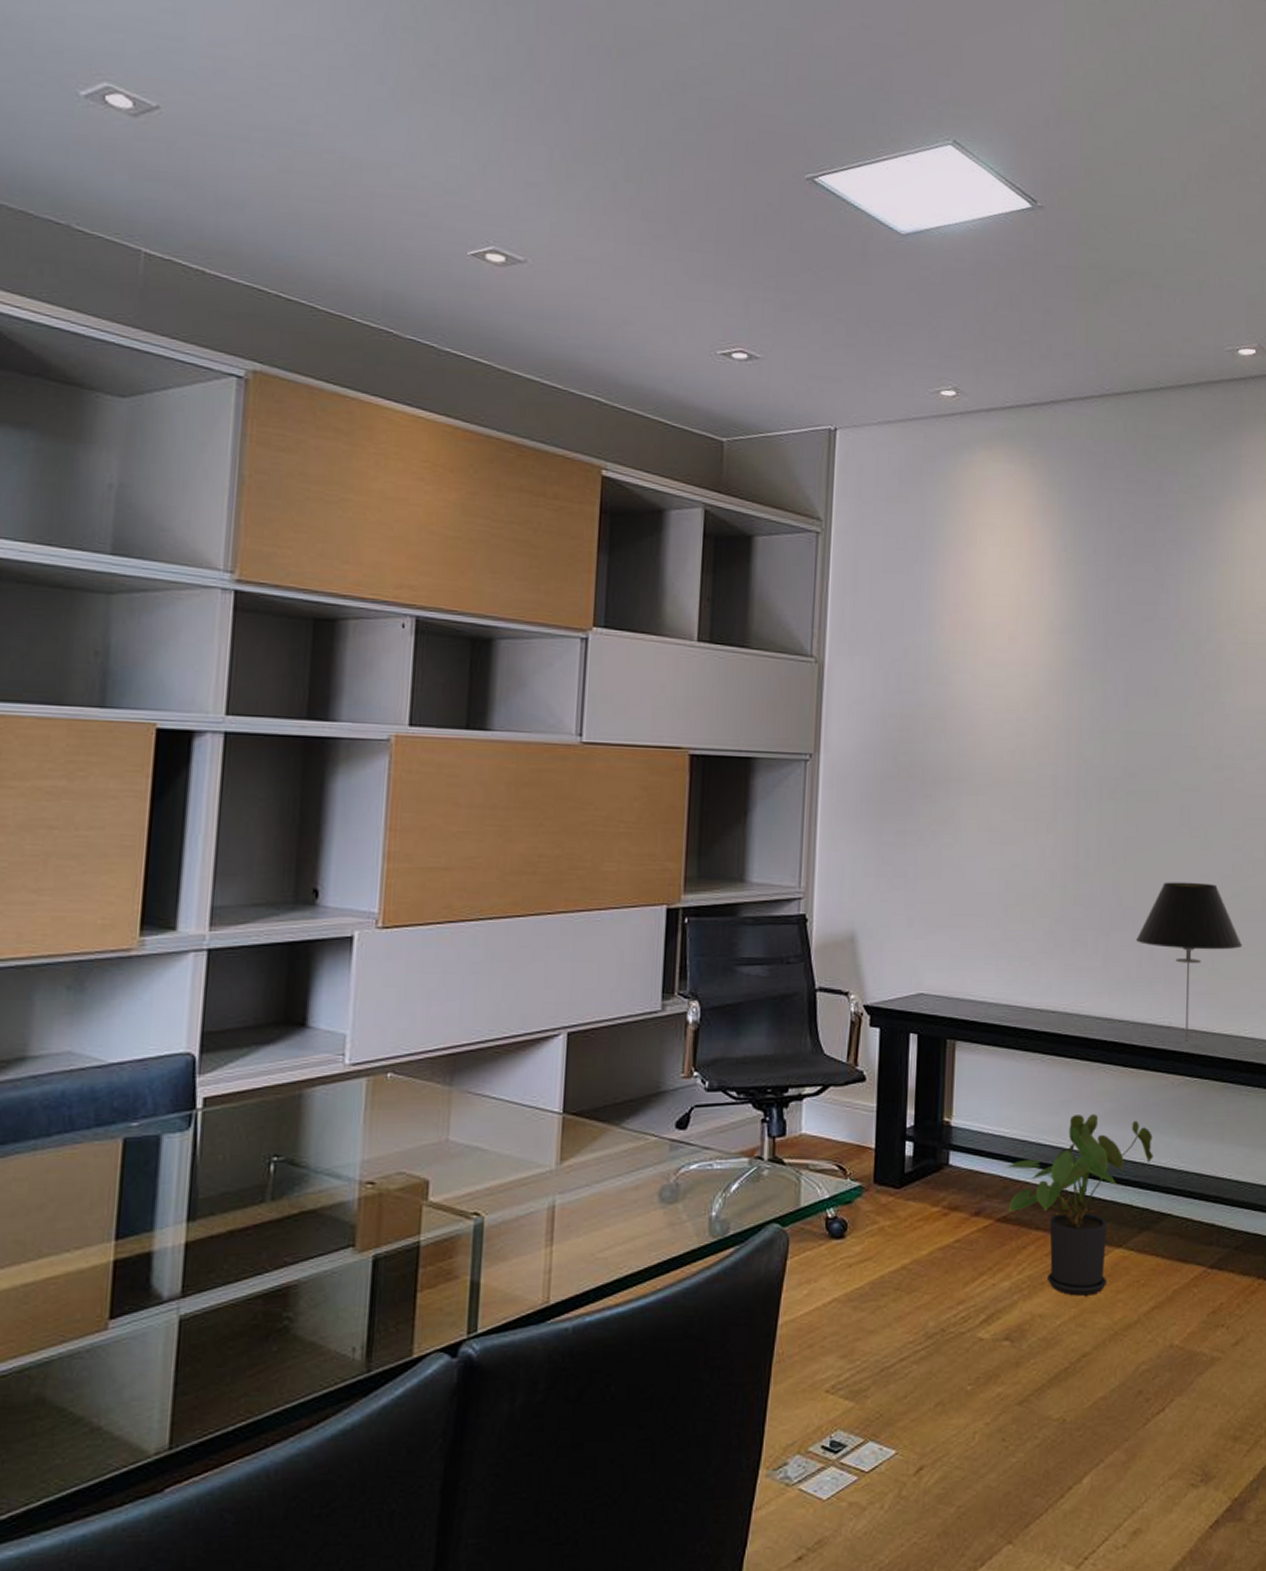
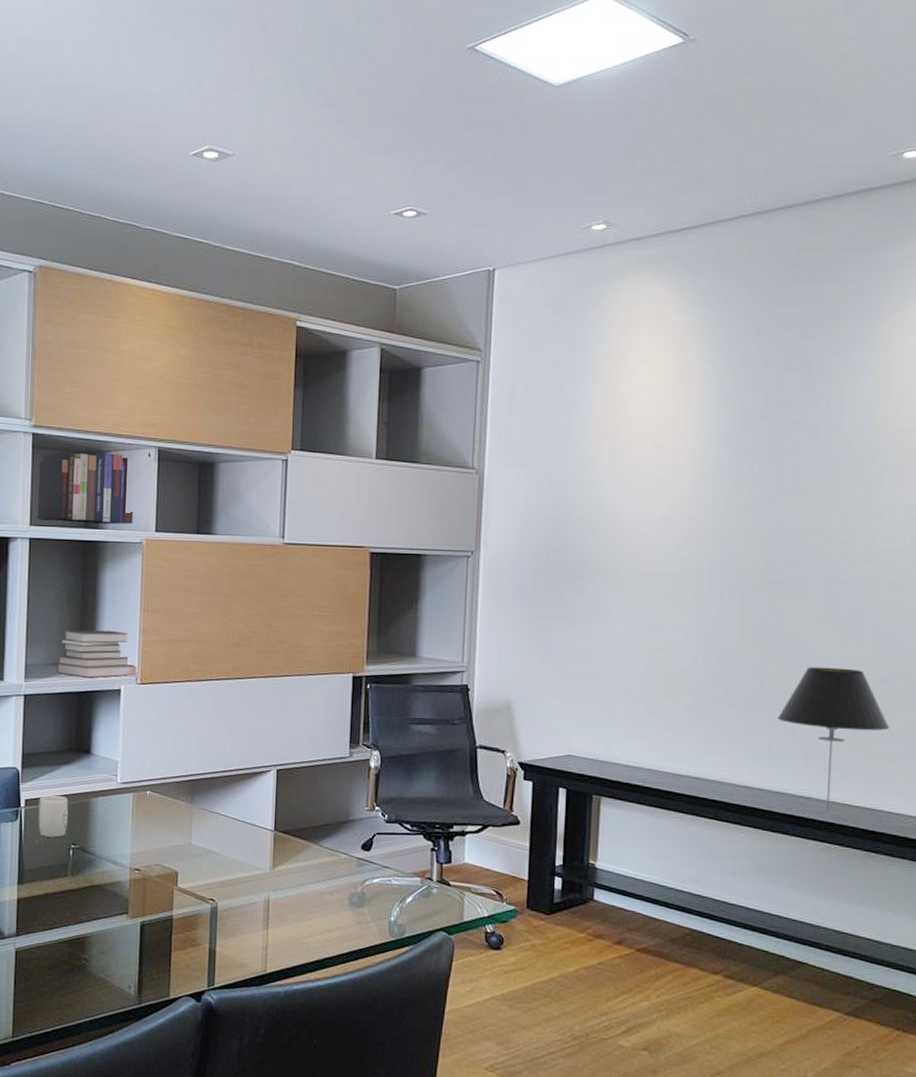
mug: none [222,1088,271,1149] -> present [38,795,69,838]
books: none [238,617,378,716] -> present [38,451,133,525]
books: none [259,856,378,922] -> present [57,630,137,678]
house plant: present [1005,1114,1153,1296] -> none [646,868,791,1024]

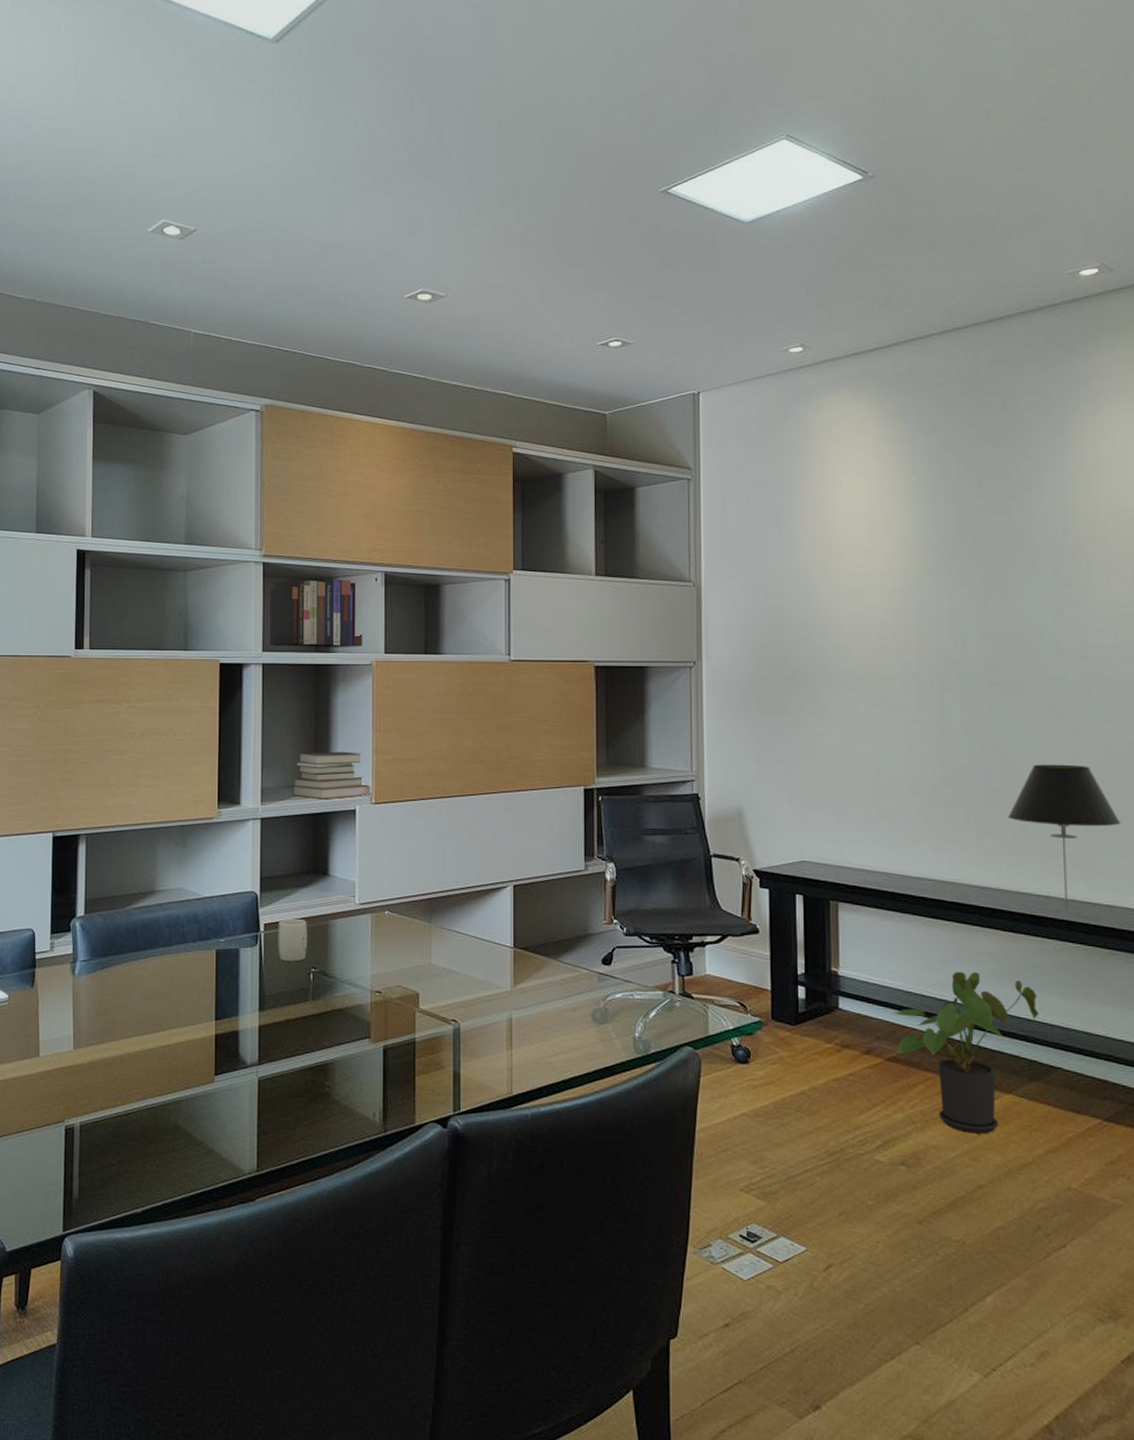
house plant: none [646,868,791,1024] -> present [892,972,1039,1134]

